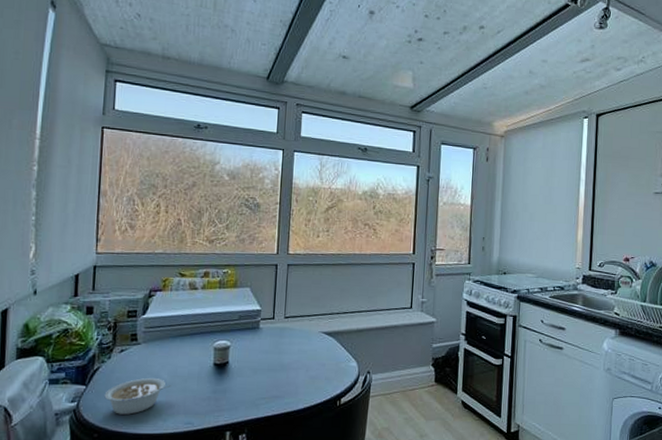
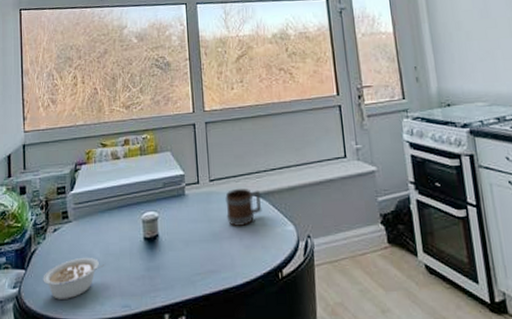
mug: none [296,326,331,359] -> present [225,188,262,226]

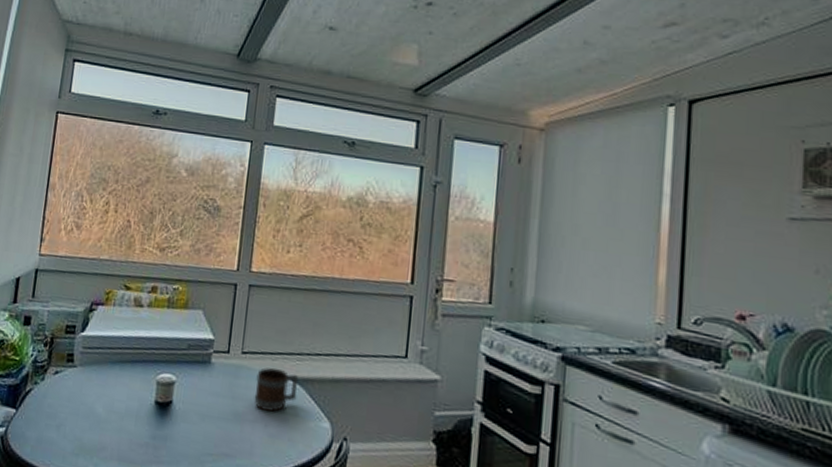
legume: present [43,258,105,299] -> none [33,408,106,452]

